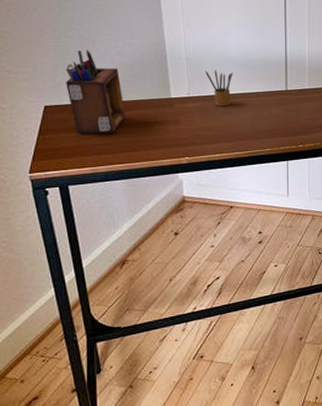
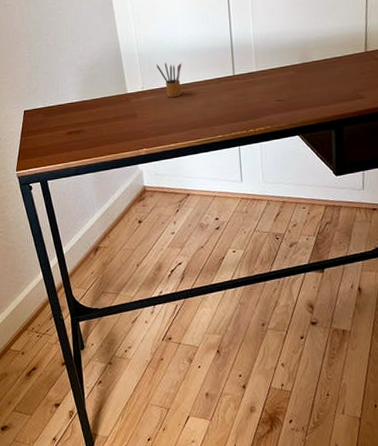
desk organizer: present [65,50,126,134] -> none [38,56,90,134]

